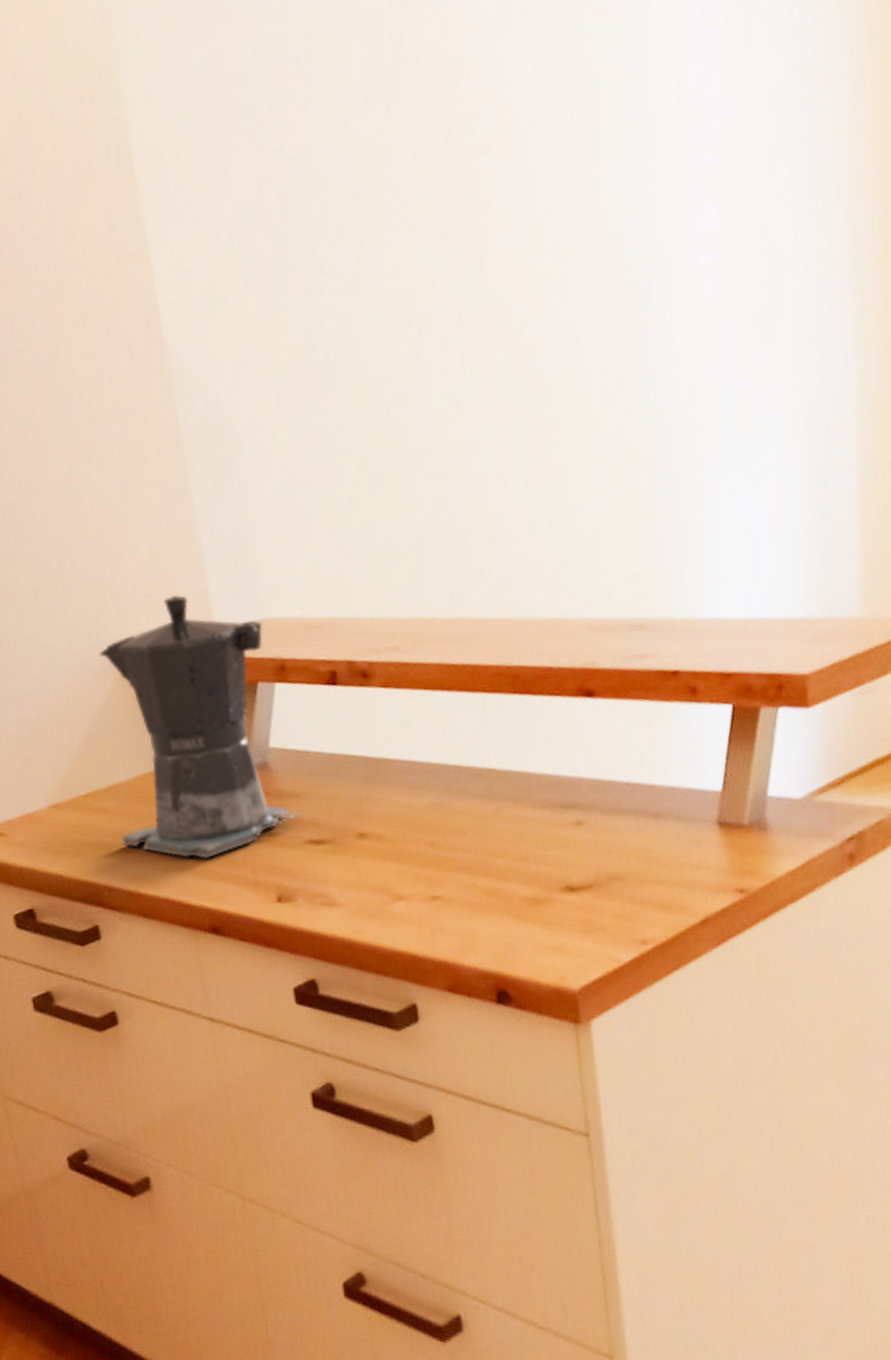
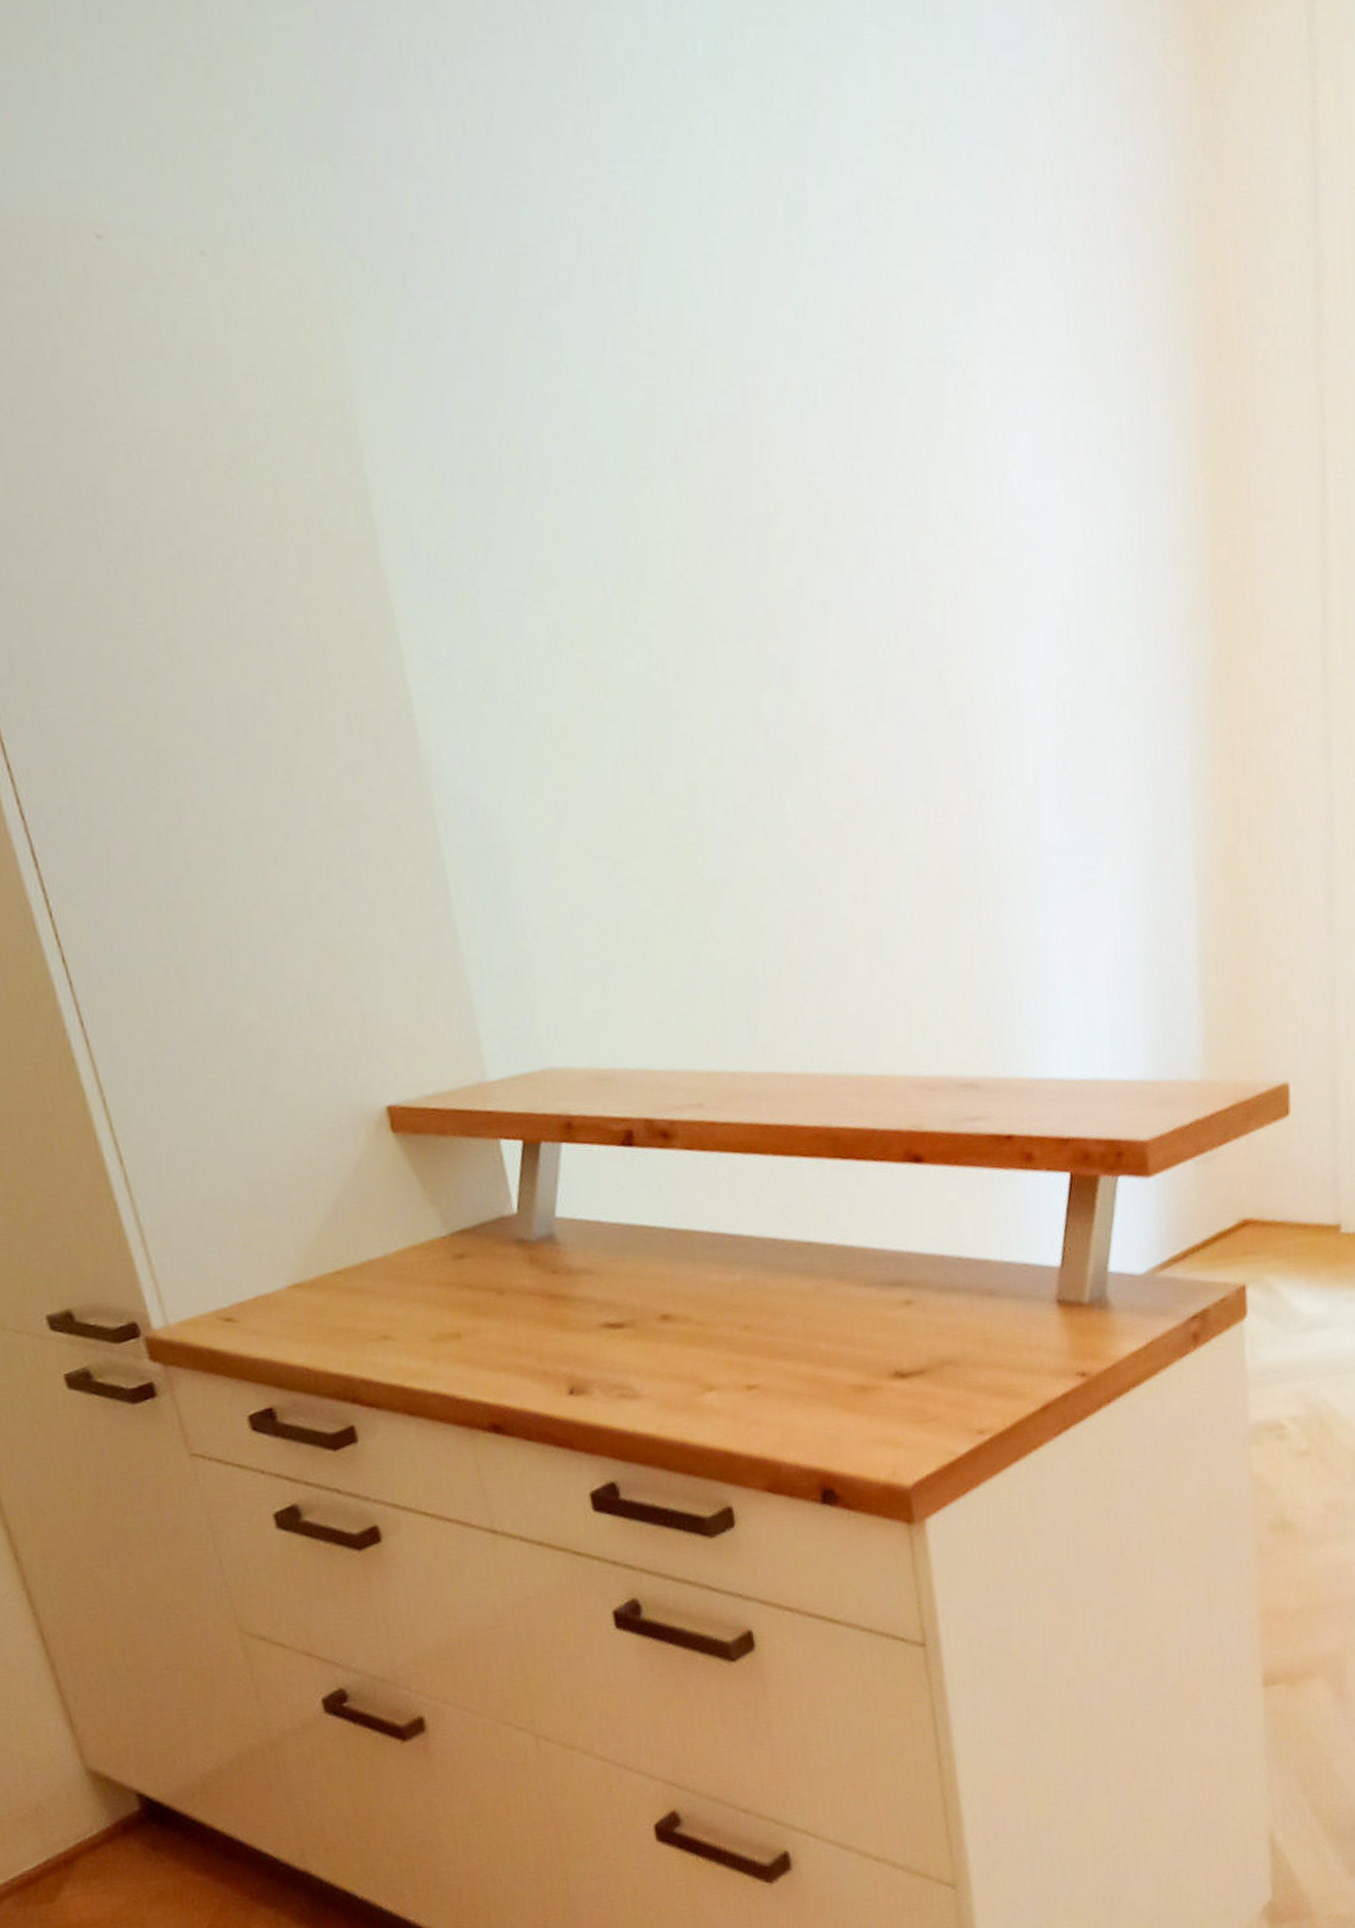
coffee maker: present [99,594,301,860] -> none [348,1038,595,1347]

